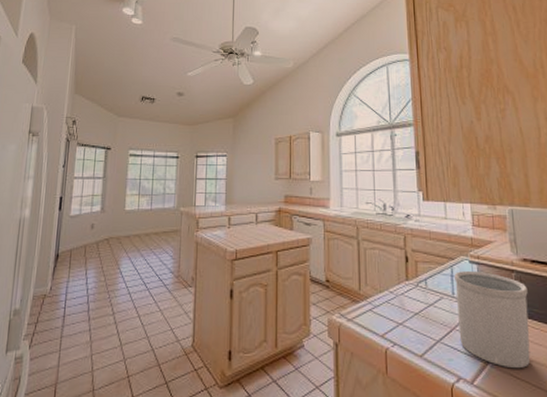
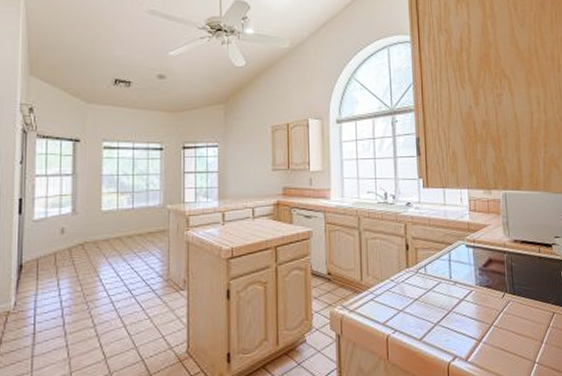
utensil holder: present [454,271,531,369] -> none [452,255,518,343]

